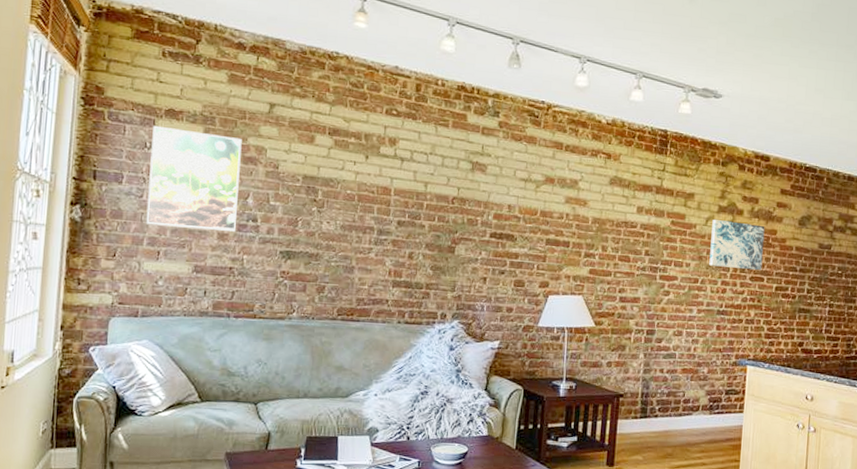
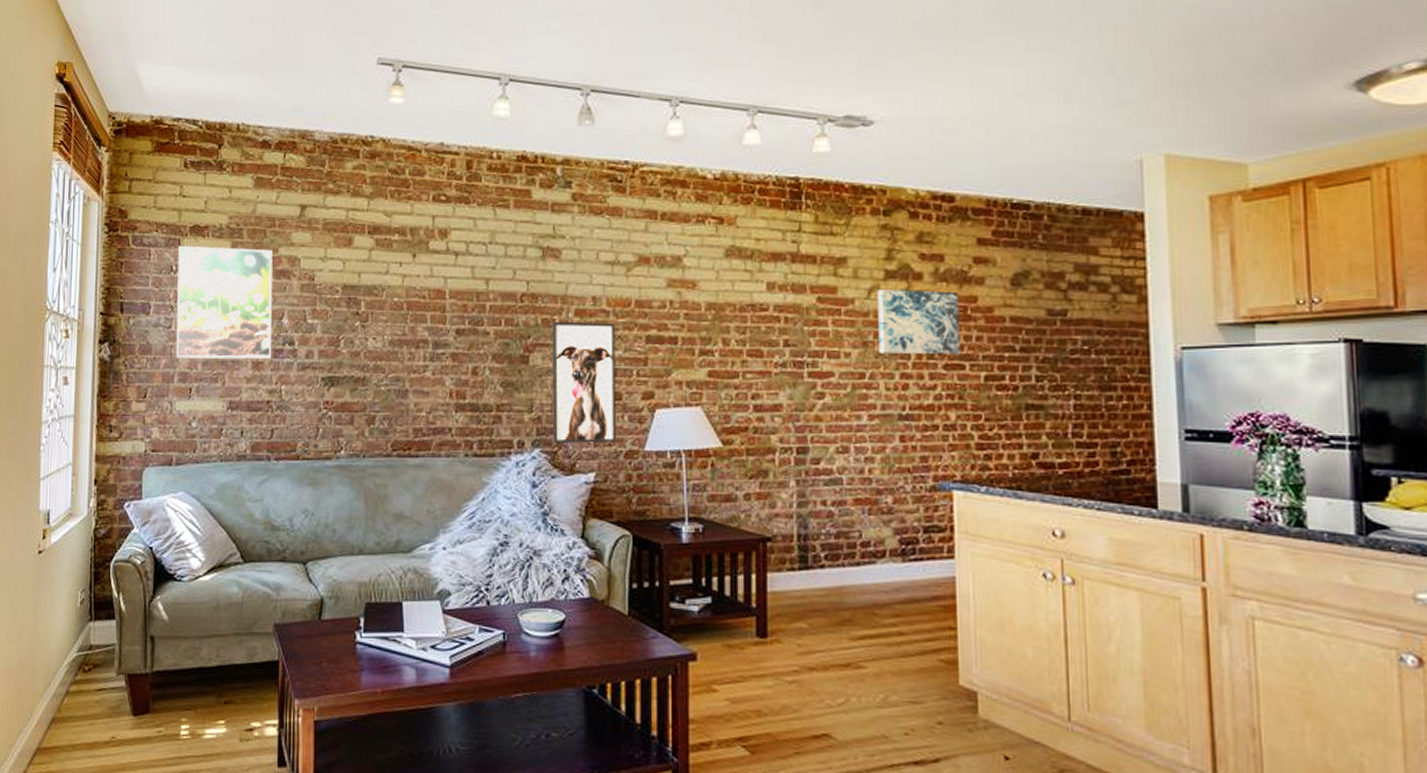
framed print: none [468,221,524,319] -> present [552,321,617,443]

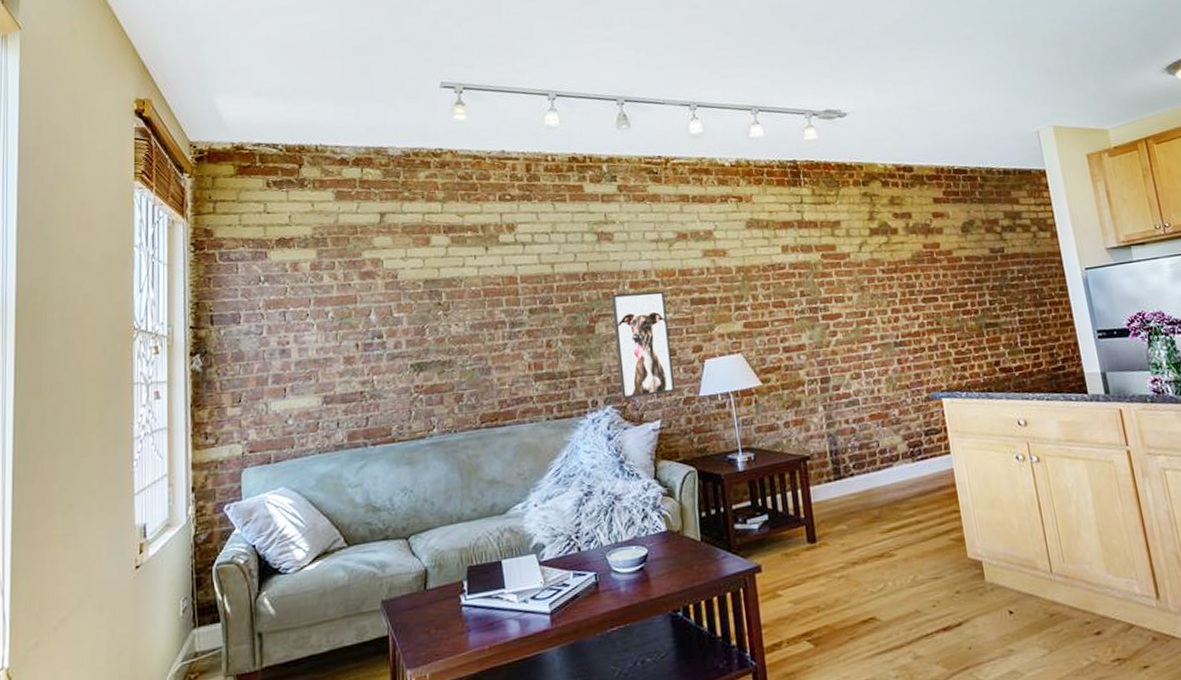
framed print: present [176,245,273,358] -> none [265,254,361,362]
wall art: present [877,288,960,355] -> none [866,240,933,295]

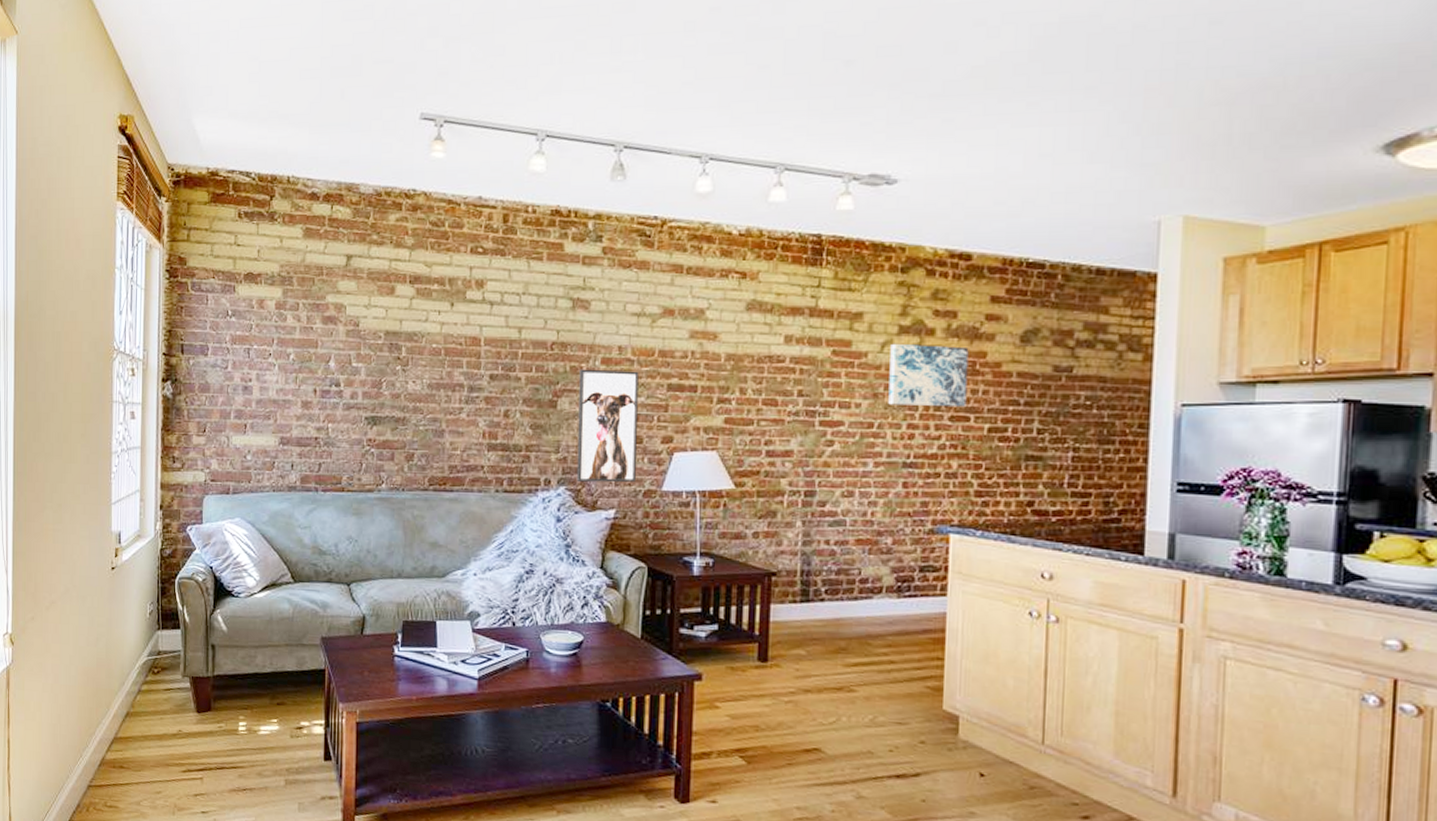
wall art: none [866,240,933,295] -> present [888,343,969,408]

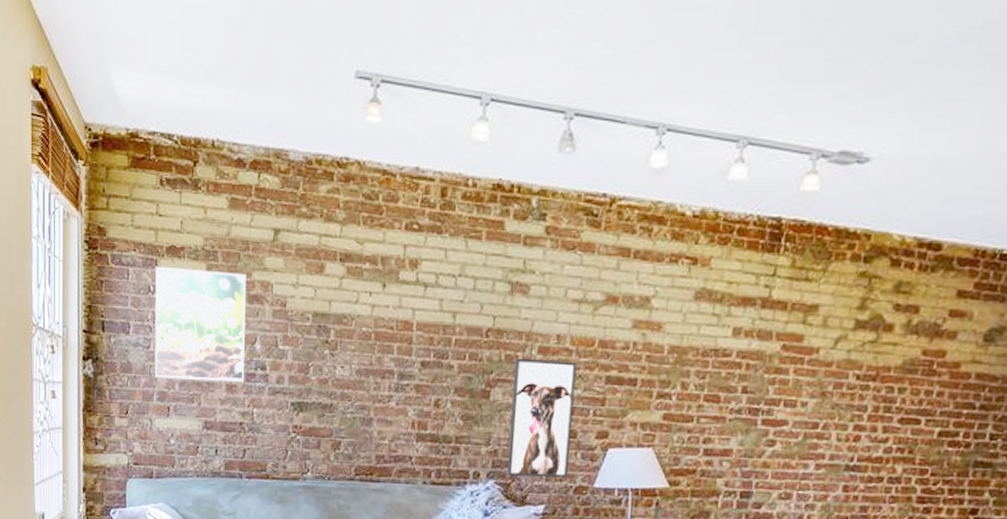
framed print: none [232,291,321,398] -> present [154,266,246,382]
wall art: present [888,343,969,408] -> none [836,339,928,410]

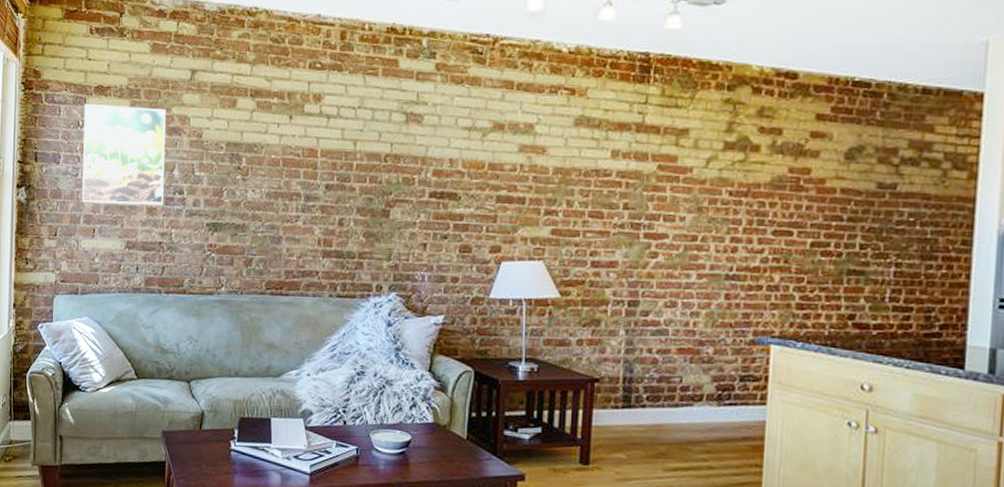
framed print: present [506,358,577,478] -> none [407,180,469,290]

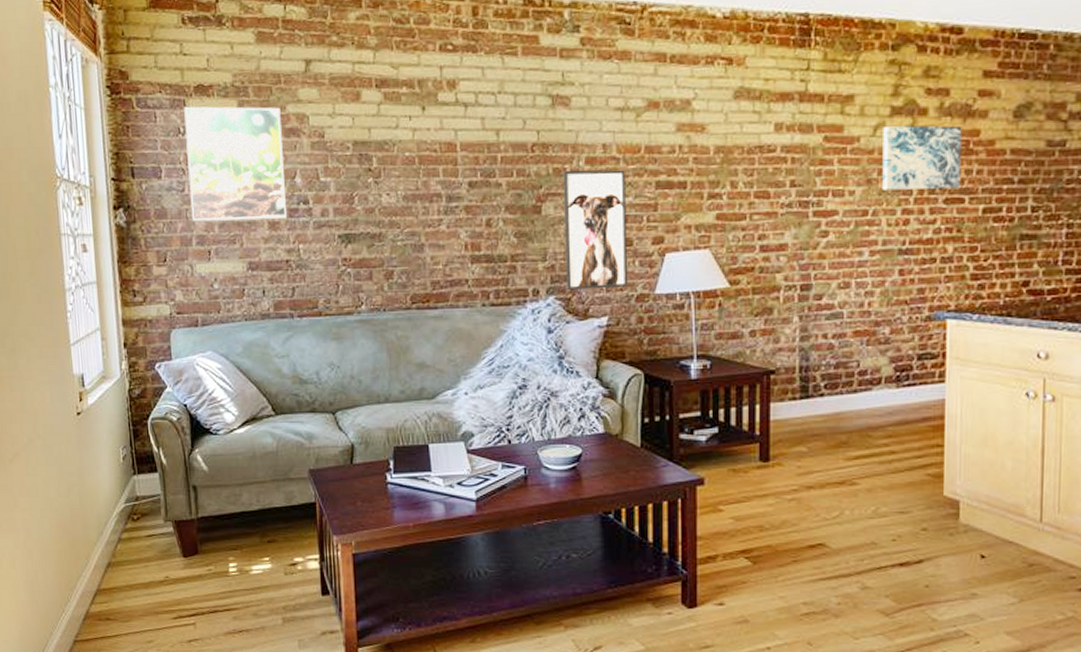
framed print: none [407,180,469,290] -> present [563,169,629,290]
wall art: none [712,158,793,223] -> present [882,125,962,191]

